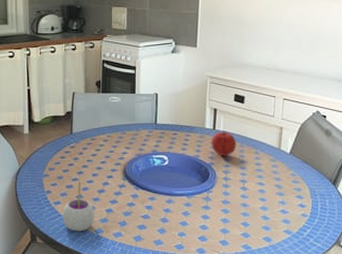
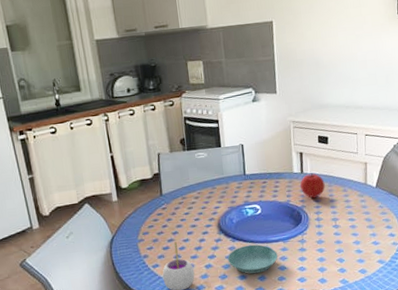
saucer: none [129,195,180,225] -> present [227,244,278,274]

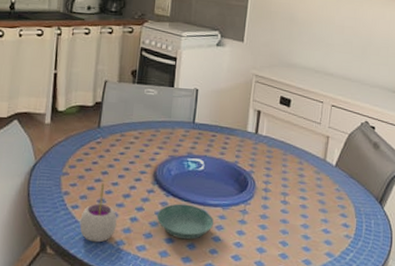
fruit: present [300,173,325,198] -> none [252,136,280,165]

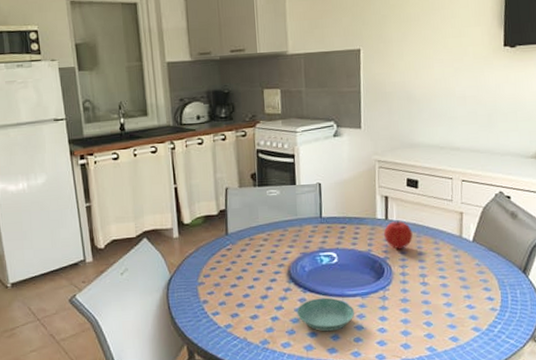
mug: present [79,183,117,243] -> none [222,288,259,345]
fruit: none [252,136,280,165] -> present [384,220,413,249]

